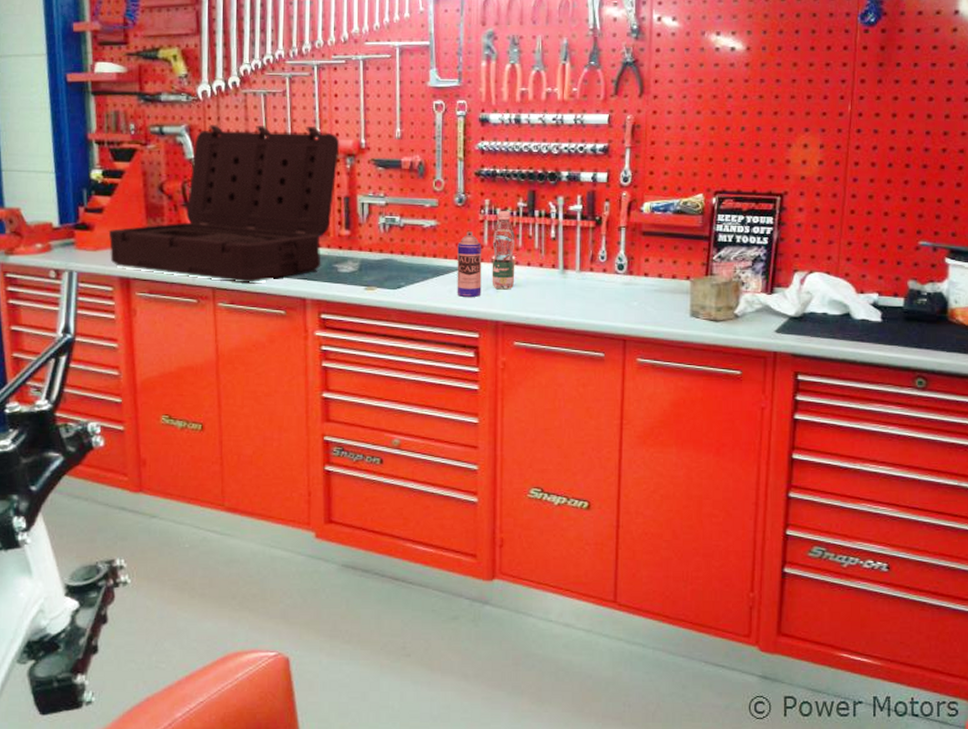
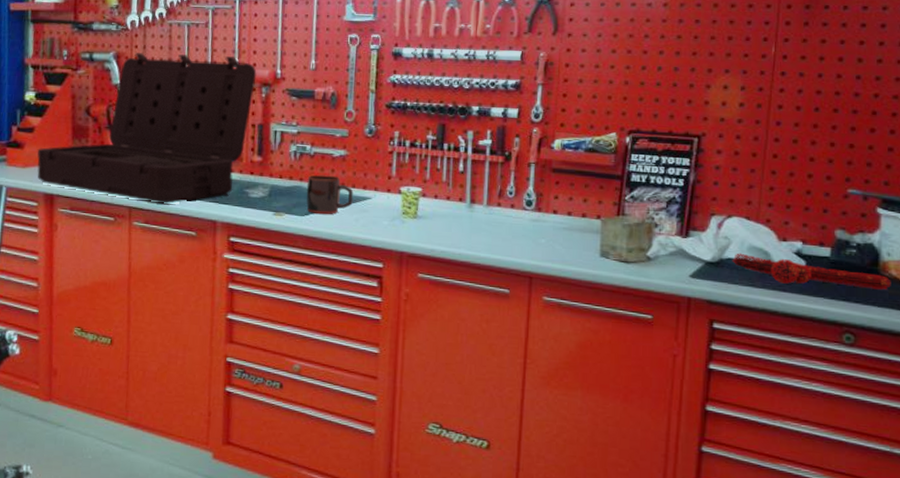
mug: none [397,246,446,286] -> present [306,174,354,214]
spray can: present [457,231,482,297] -> none [363,162,390,227]
bottle: present [492,211,516,290] -> none [398,143,424,221]
cleaning brush: none [814,307,958,337] -> present [732,253,891,291]

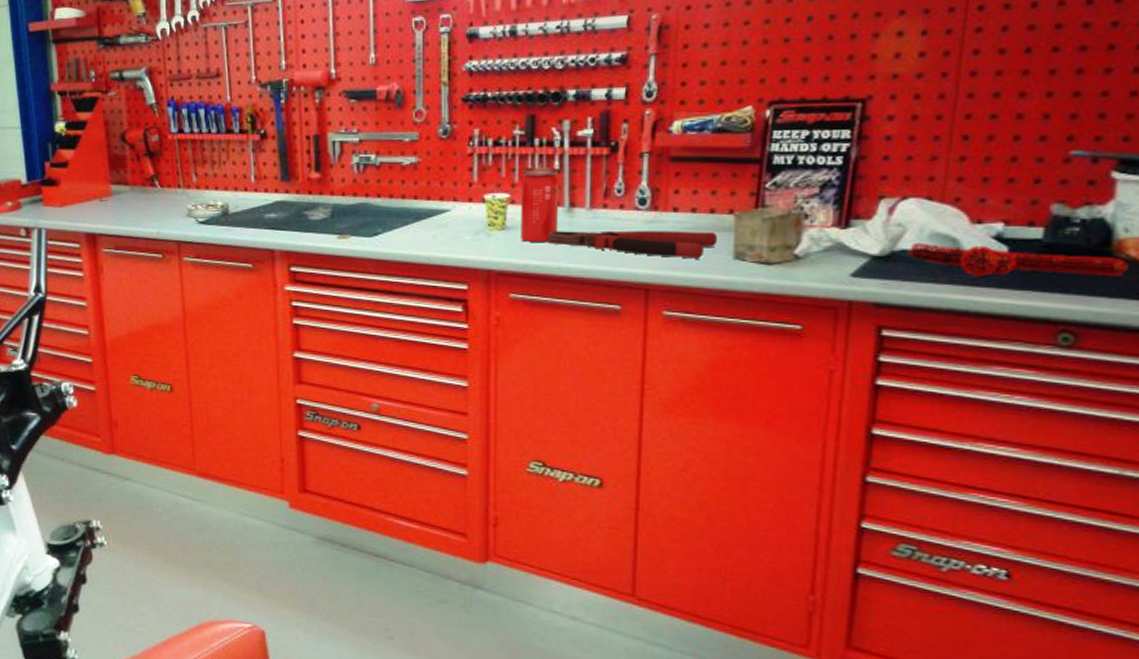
toolbox: present [37,51,257,205] -> none [73,59,308,236]
mug: present [306,174,354,214] -> none [373,187,429,233]
spray can: none [429,164,463,232] -> present [521,163,559,243]
pliers: none [452,223,588,254] -> present [548,230,718,259]

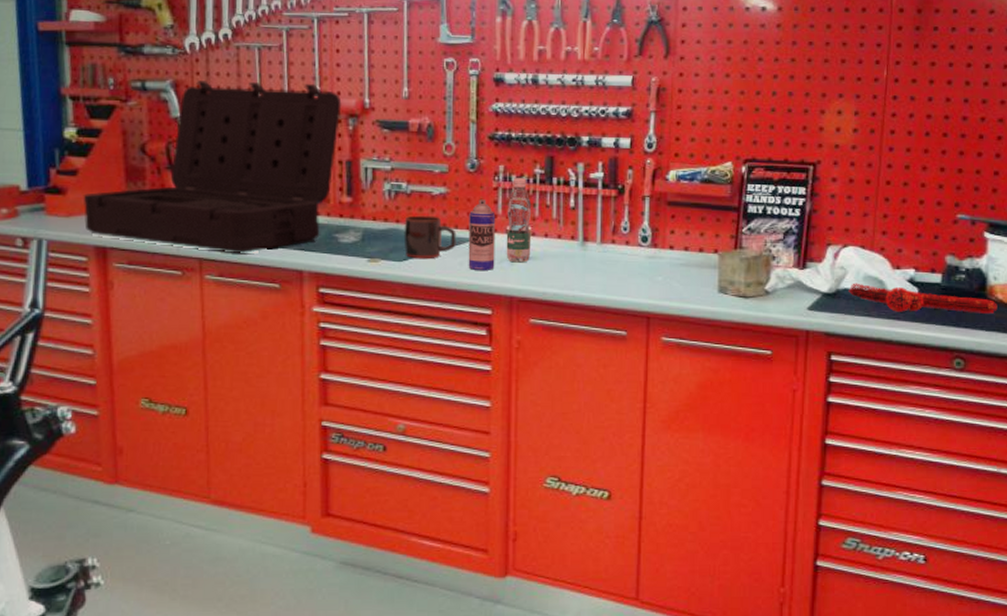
toolbox: none [73,59,308,236] -> present [83,79,342,254]
mug: none [373,187,429,233] -> present [404,215,457,258]
spray can: none [442,167,471,243] -> present [468,199,496,270]
bottle: none [482,141,511,234] -> present [506,178,532,263]
spray can: present [521,163,559,243] -> none [540,200,574,273]
pliers: present [548,230,718,259] -> none [564,262,706,291]

